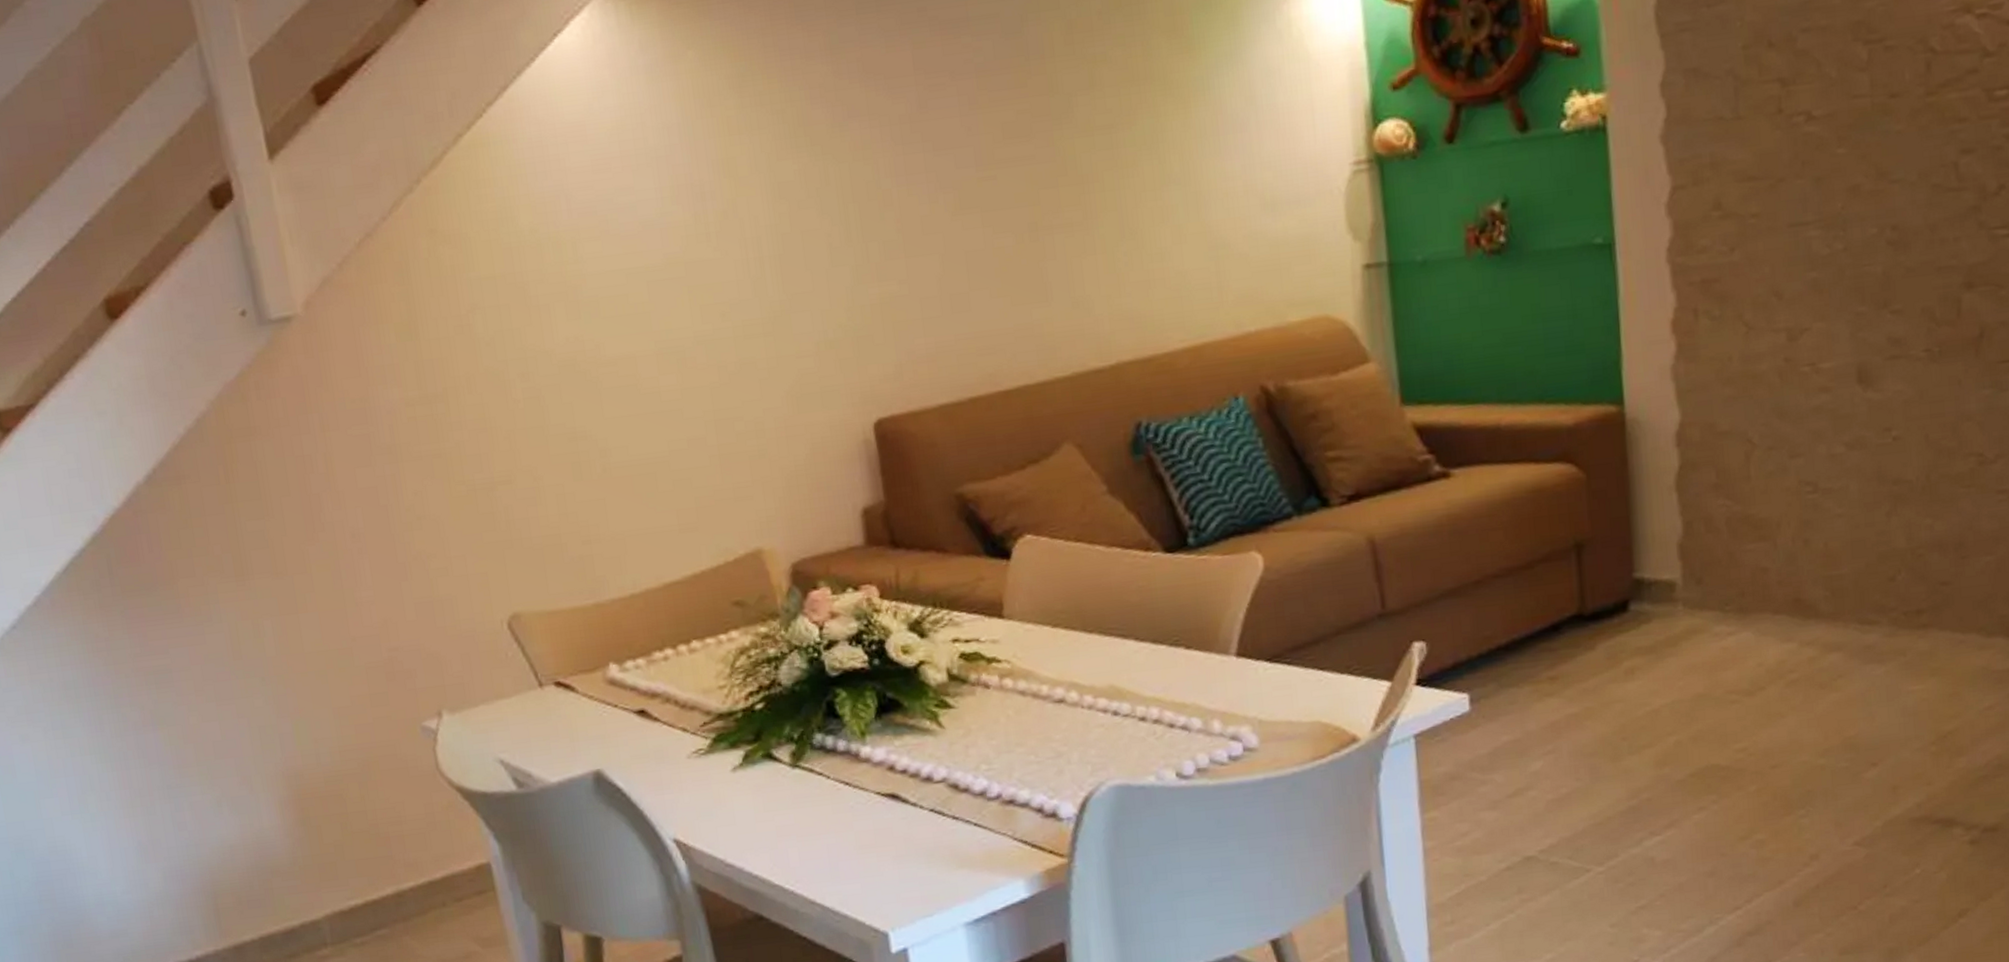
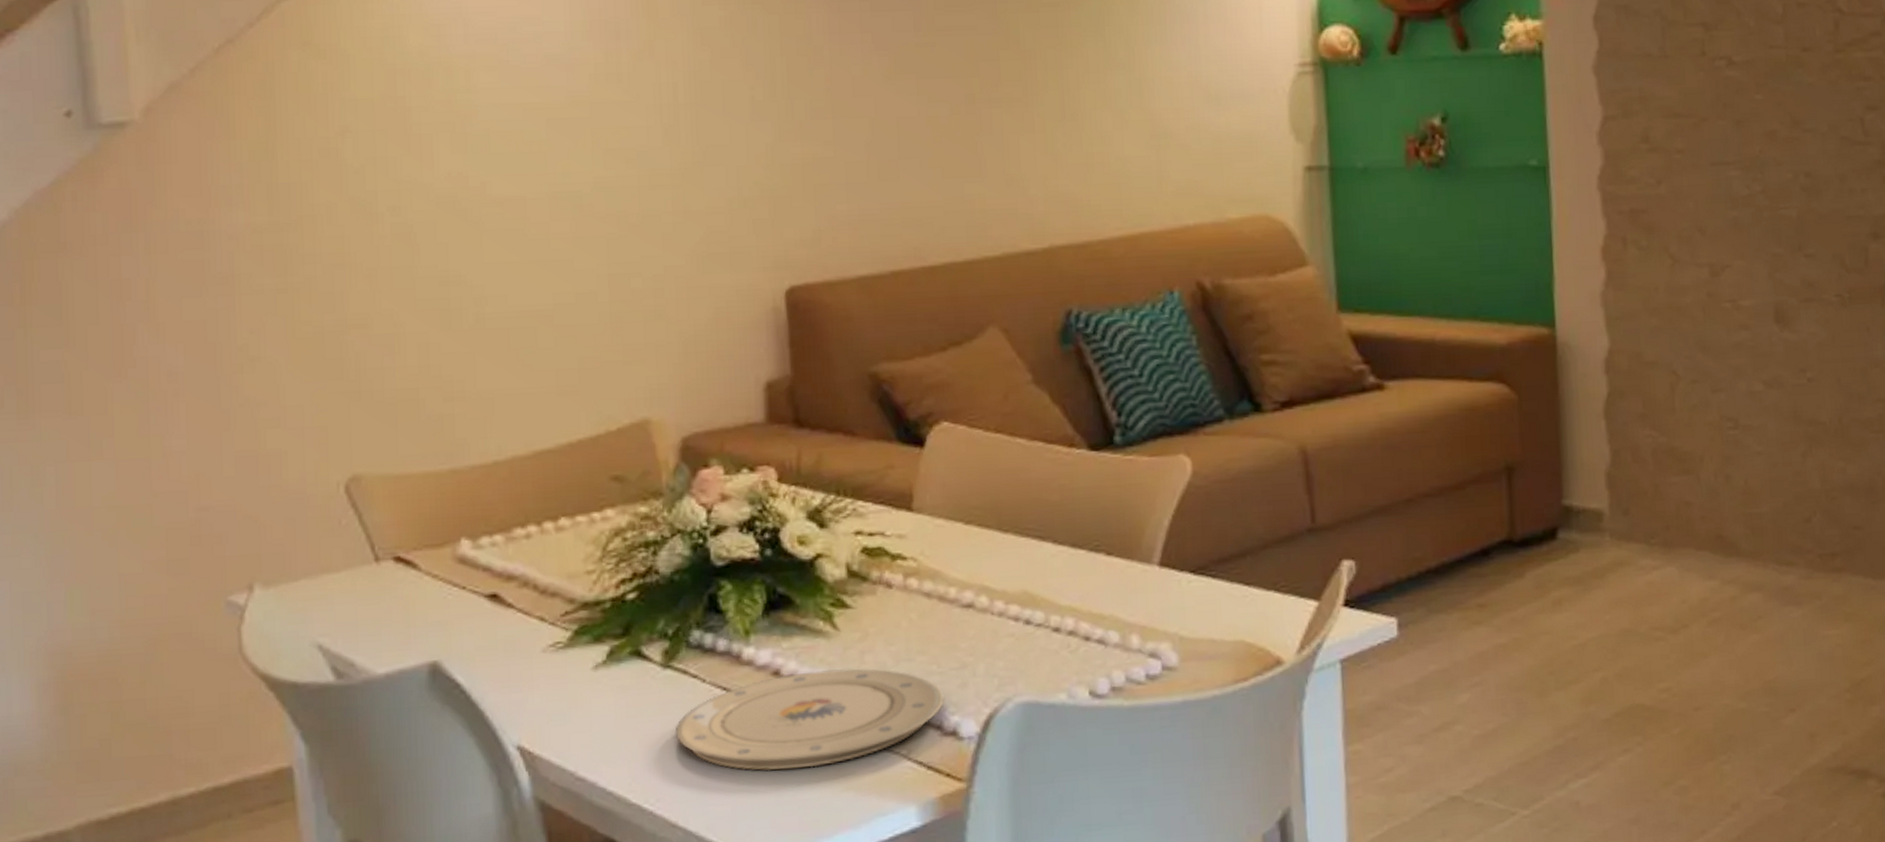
plate: none [806,761,1044,854] -> present [674,668,945,771]

